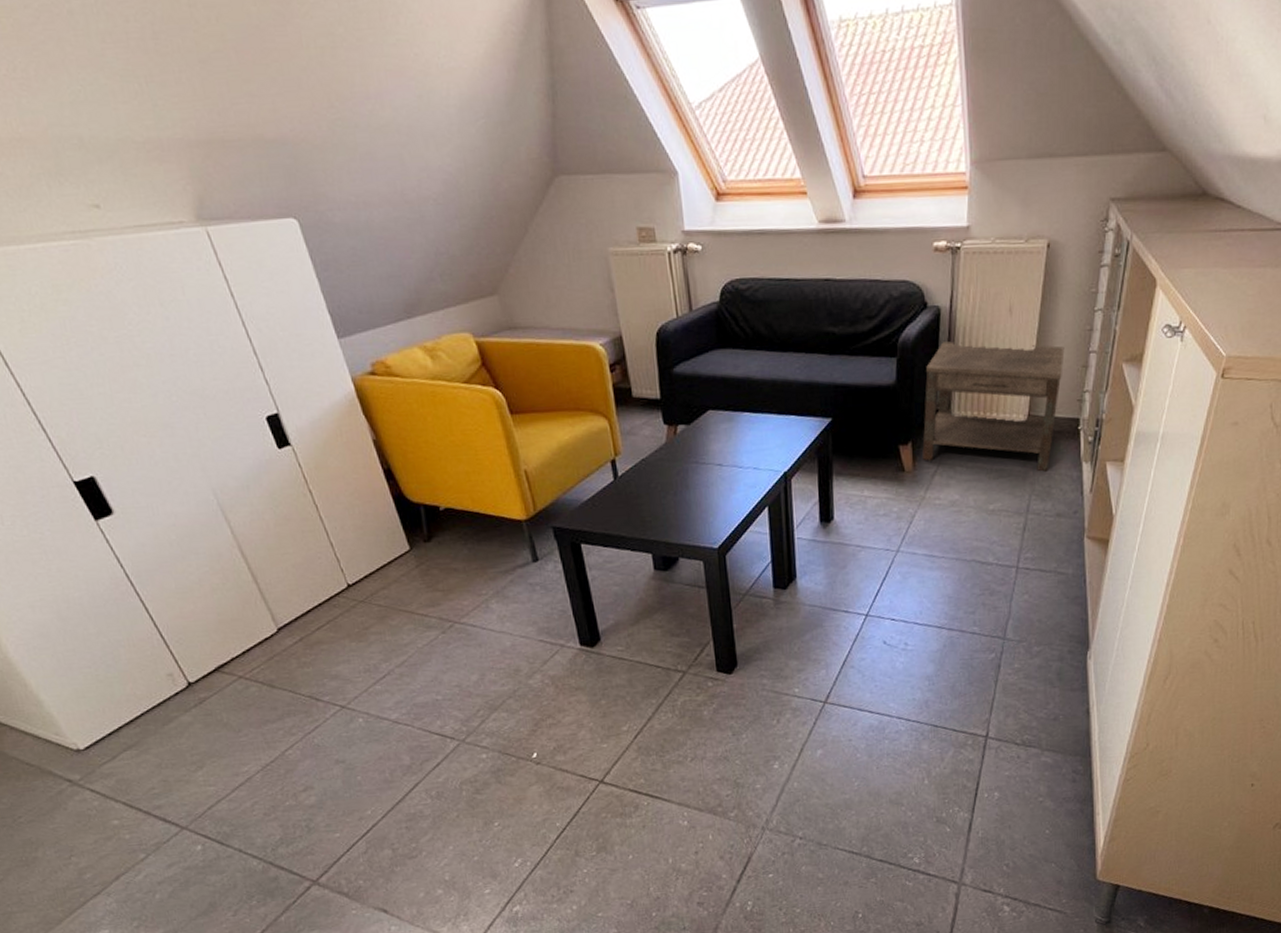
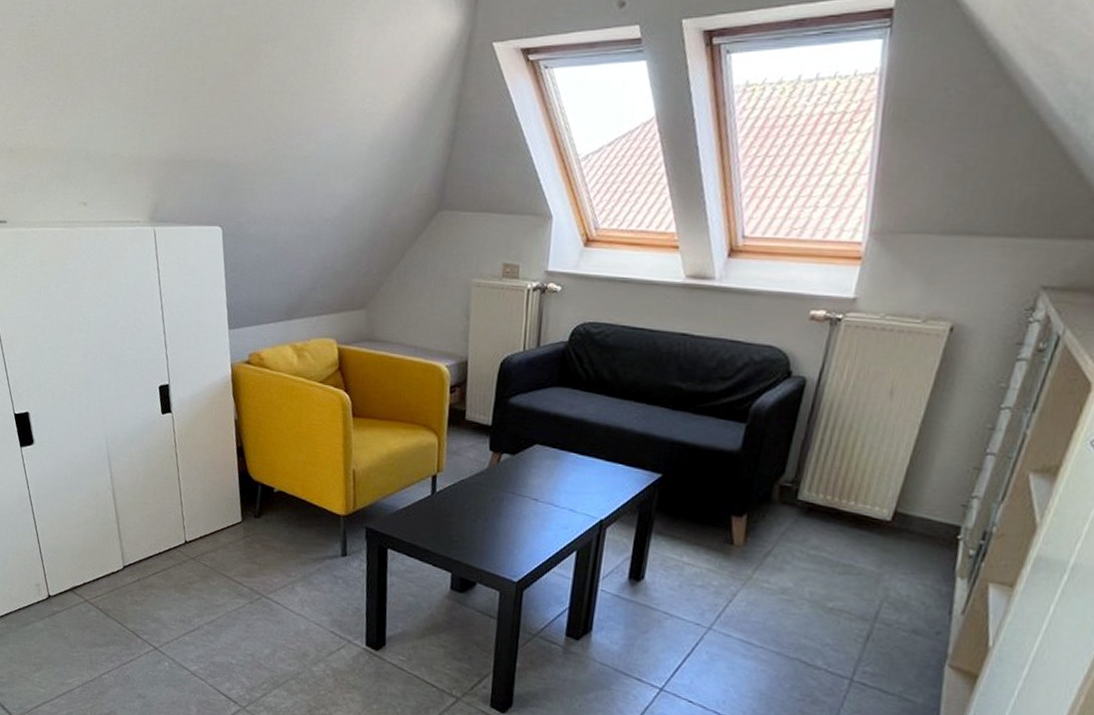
side table: present [922,341,1065,472] -> none [757,415,954,579]

